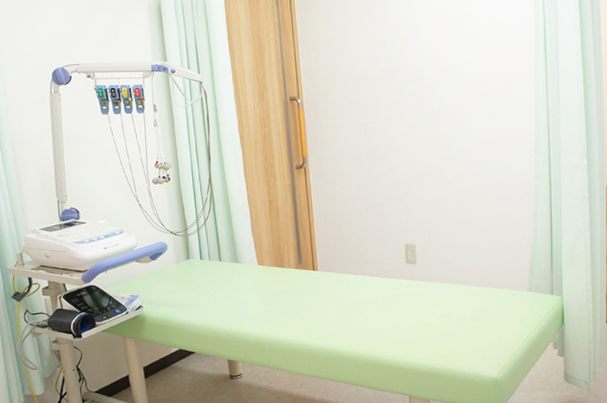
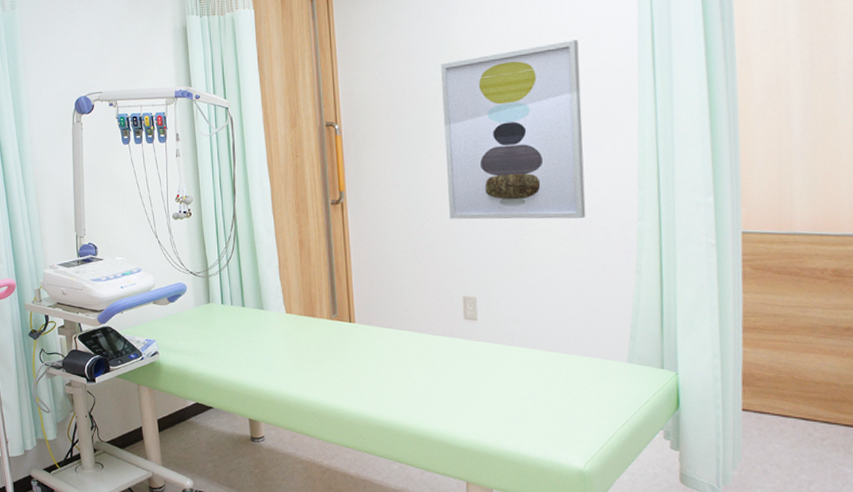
wall art: none [385,33,498,180] -> present [441,40,586,220]

